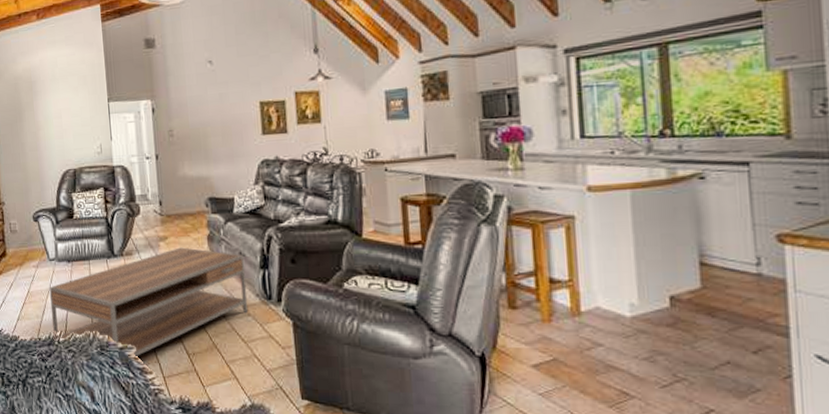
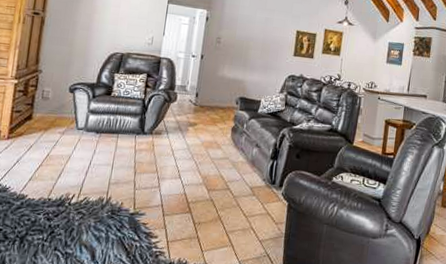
coffee table: present [49,247,249,357] -> none [65,133,260,223]

